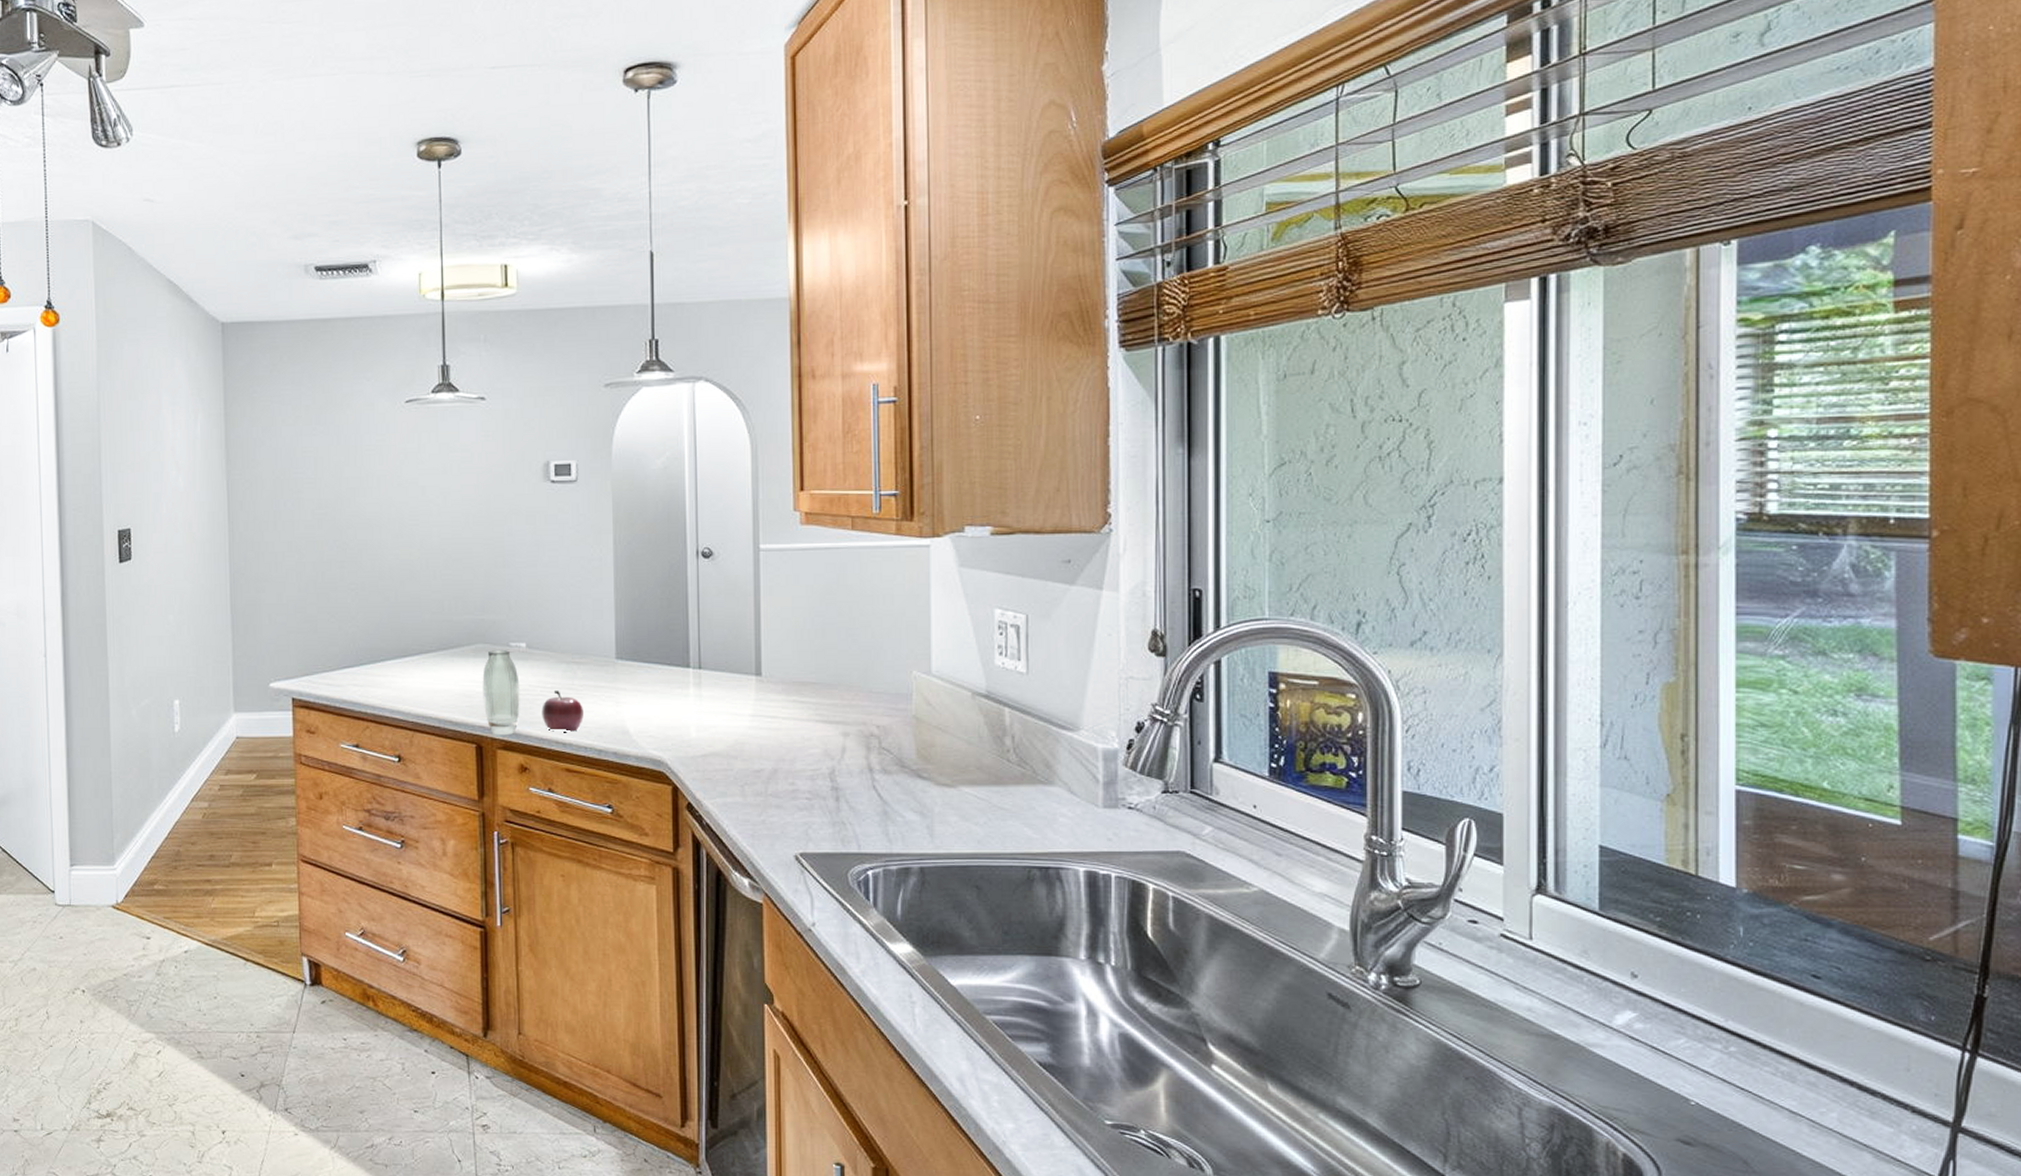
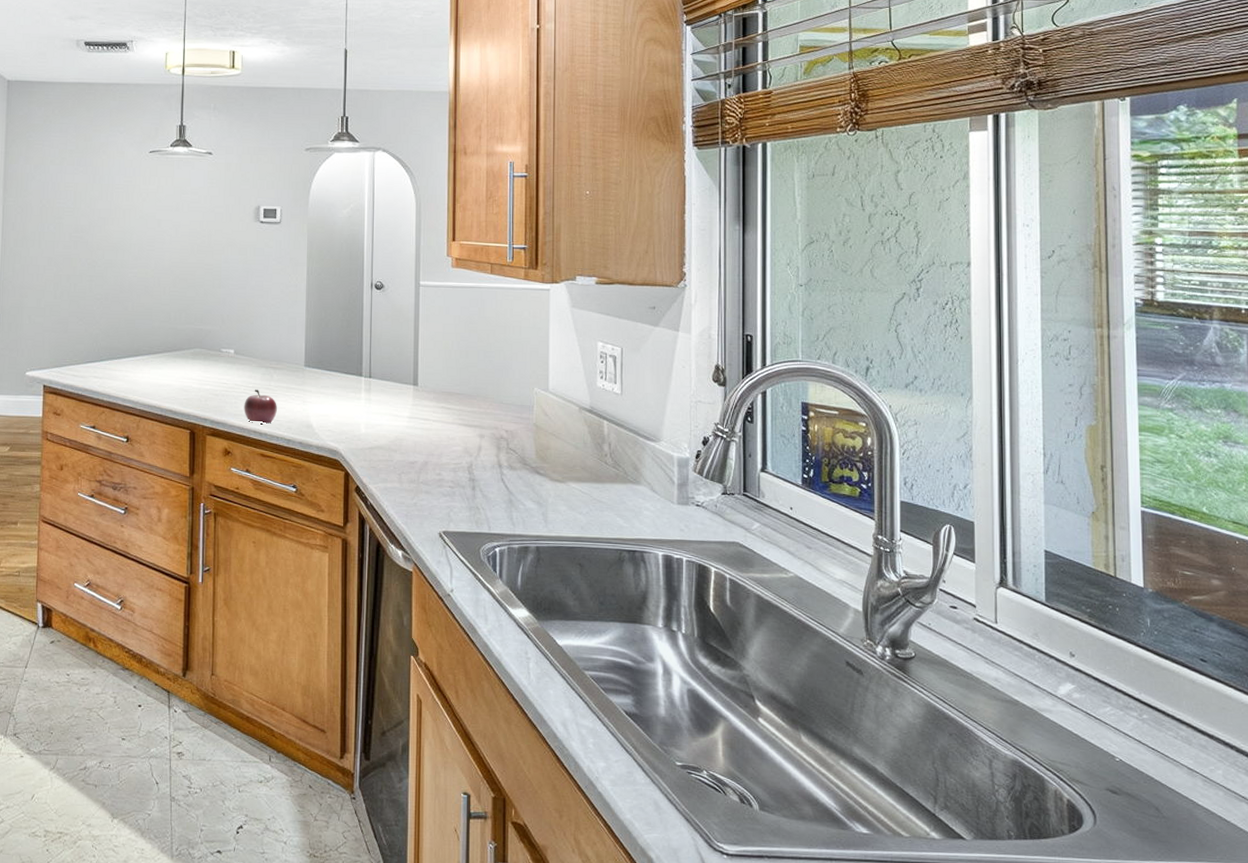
vase: present [482,650,520,736] -> none [197,354,228,425]

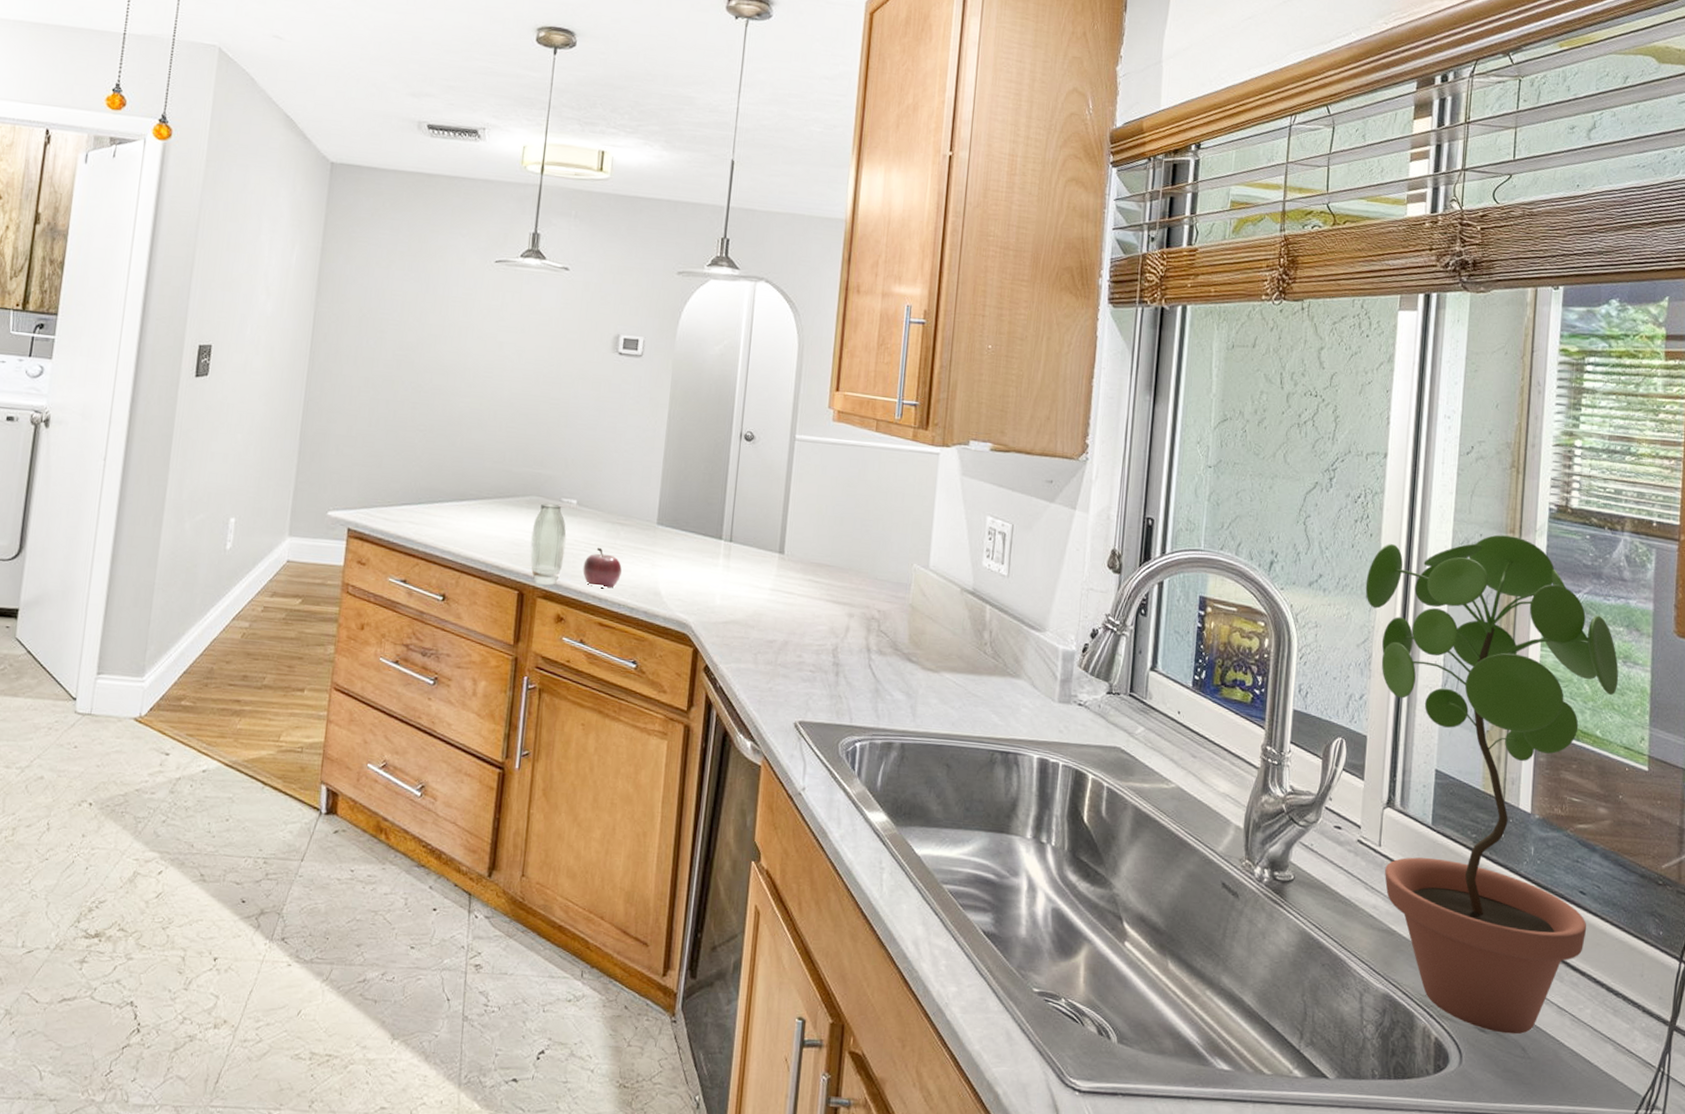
vase: none [197,354,228,425] -> present [530,503,567,586]
potted plant: none [960,330,1221,795] -> present [1365,535,1619,1035]

